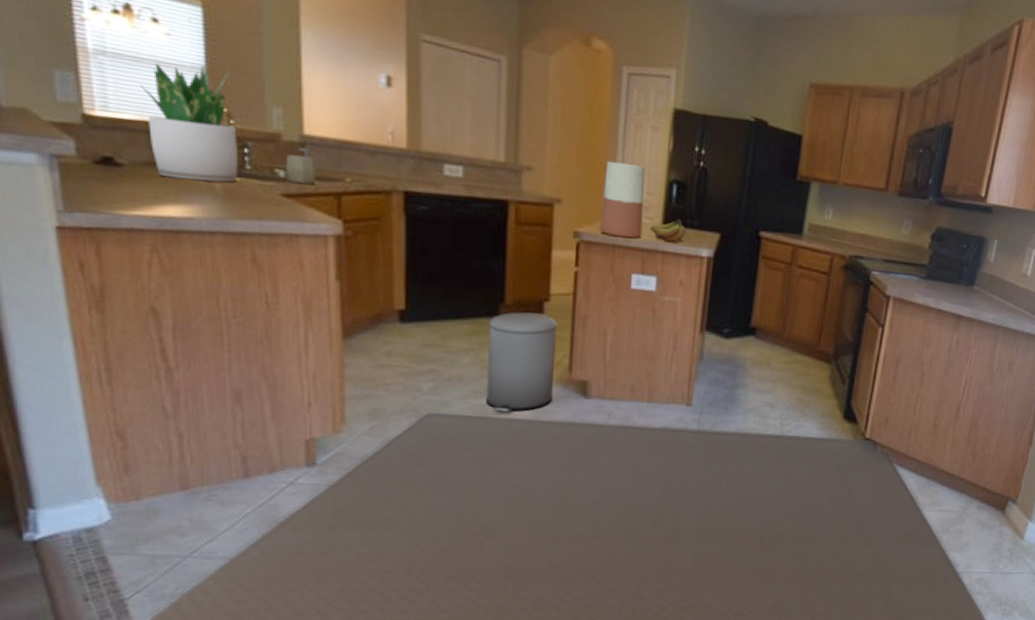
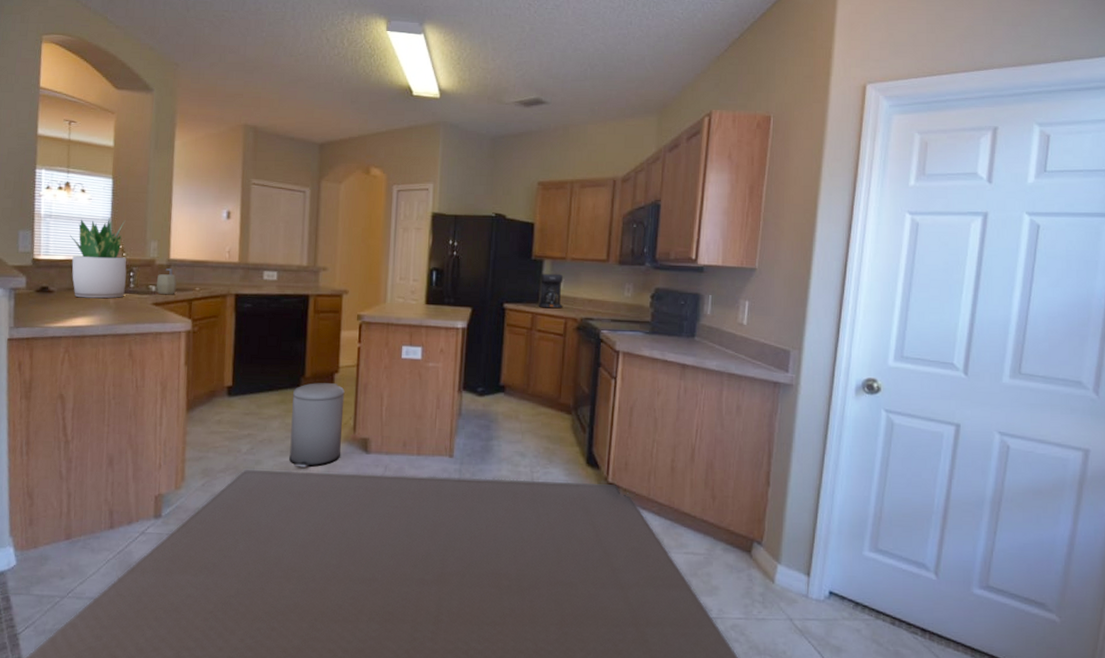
vase: present [600,160,645,239] -> none [377,257,411,317]
fruit: present [650,219,686,244] -> none [416,299,444,319]
coffee maker: none [800,198,833,243] -> present [538,273,564,309]

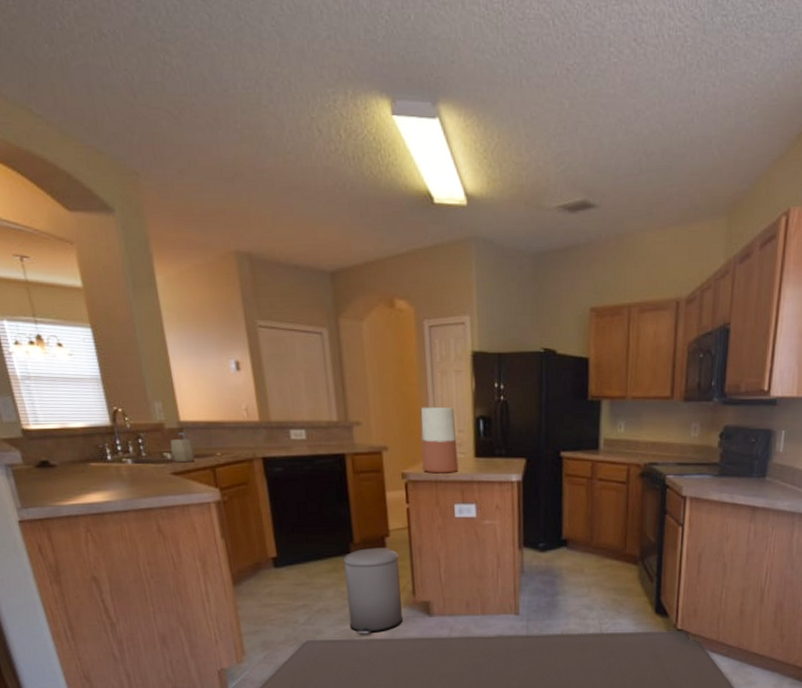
planter: present [70,218,127,299] -> none [57,376,138,471]
vase: none [377,257,411,317] -> present [420,406,459,474]
coffee maker: present [538,273,564,309] -> none [597,415,624,455]

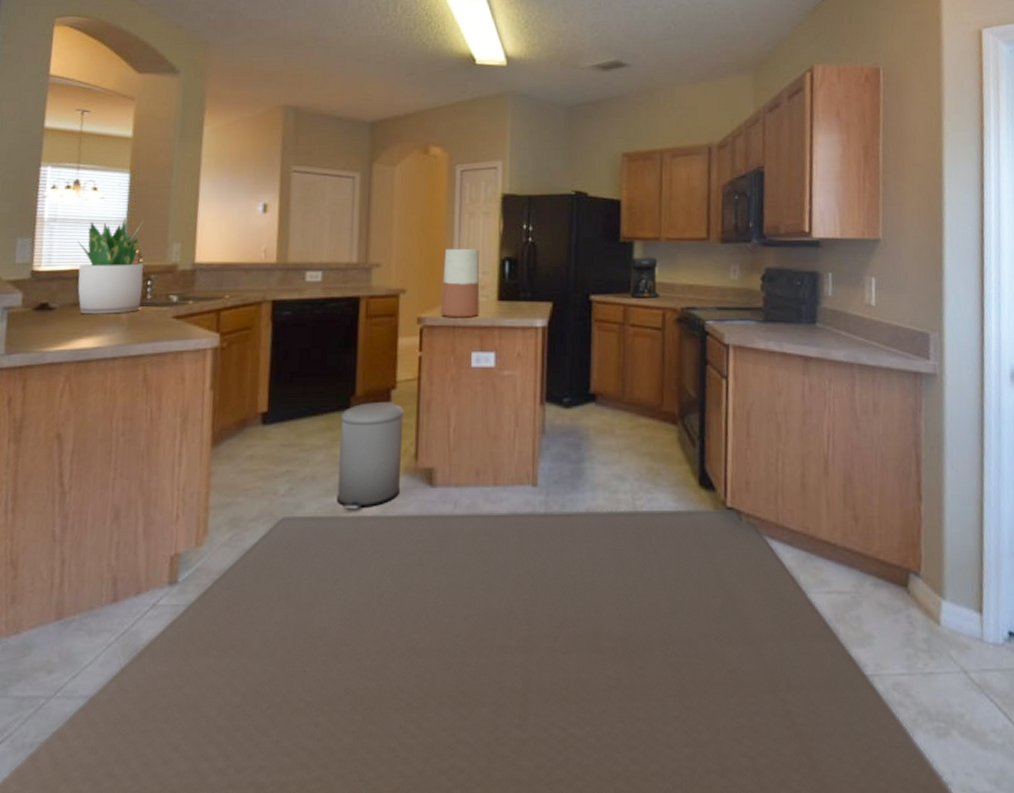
planter: none [57,376,138,471] -> present [77,218,144,315]
soap dispenser: present [170,432,195,463] -> none [178,274,204,306]
coffee maker: none [597,415,624,455] -> present [630,257,659,298]

